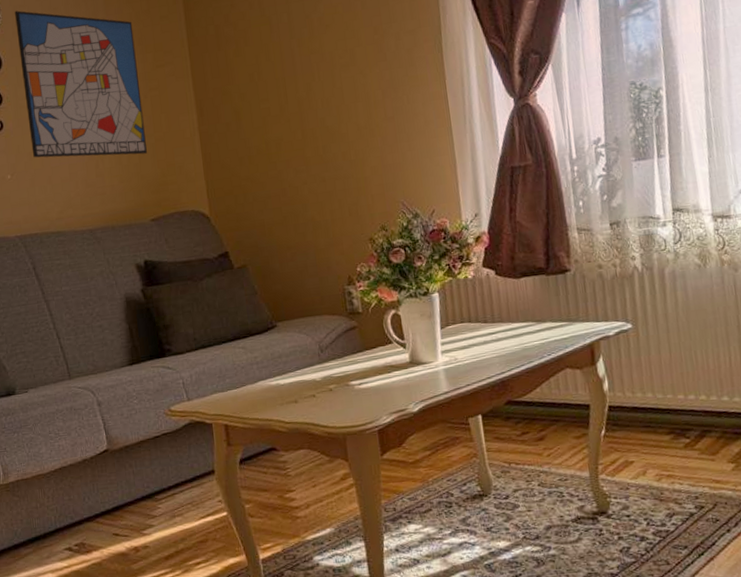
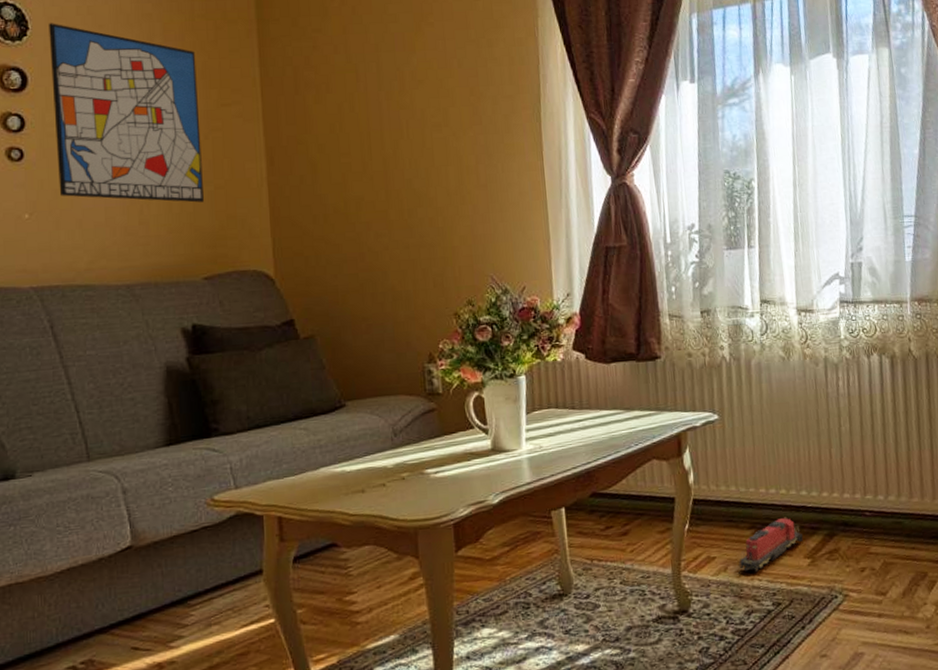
toy train: none [658,422,726,476] -> present [739,517,803,572]

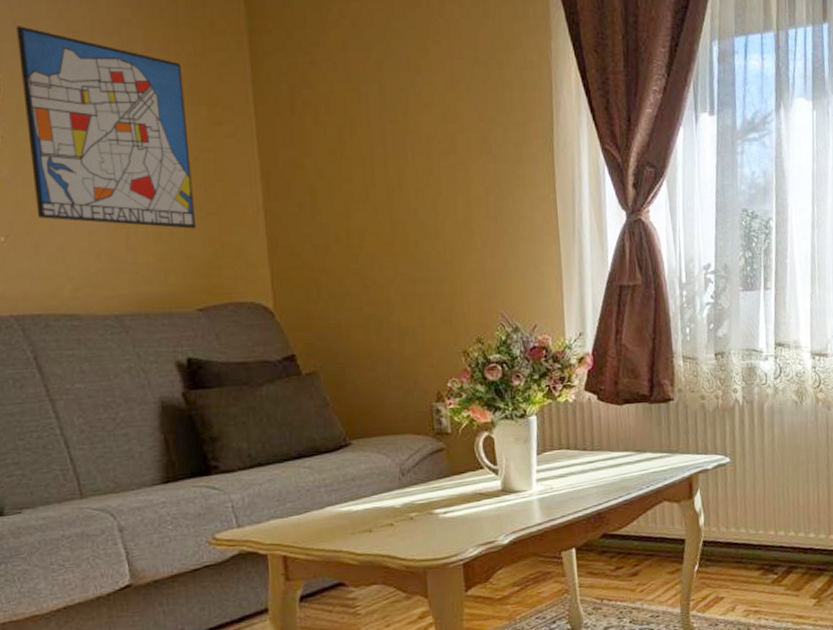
toy train: present [739,517,803,572] -> none [746,558,810,612]

